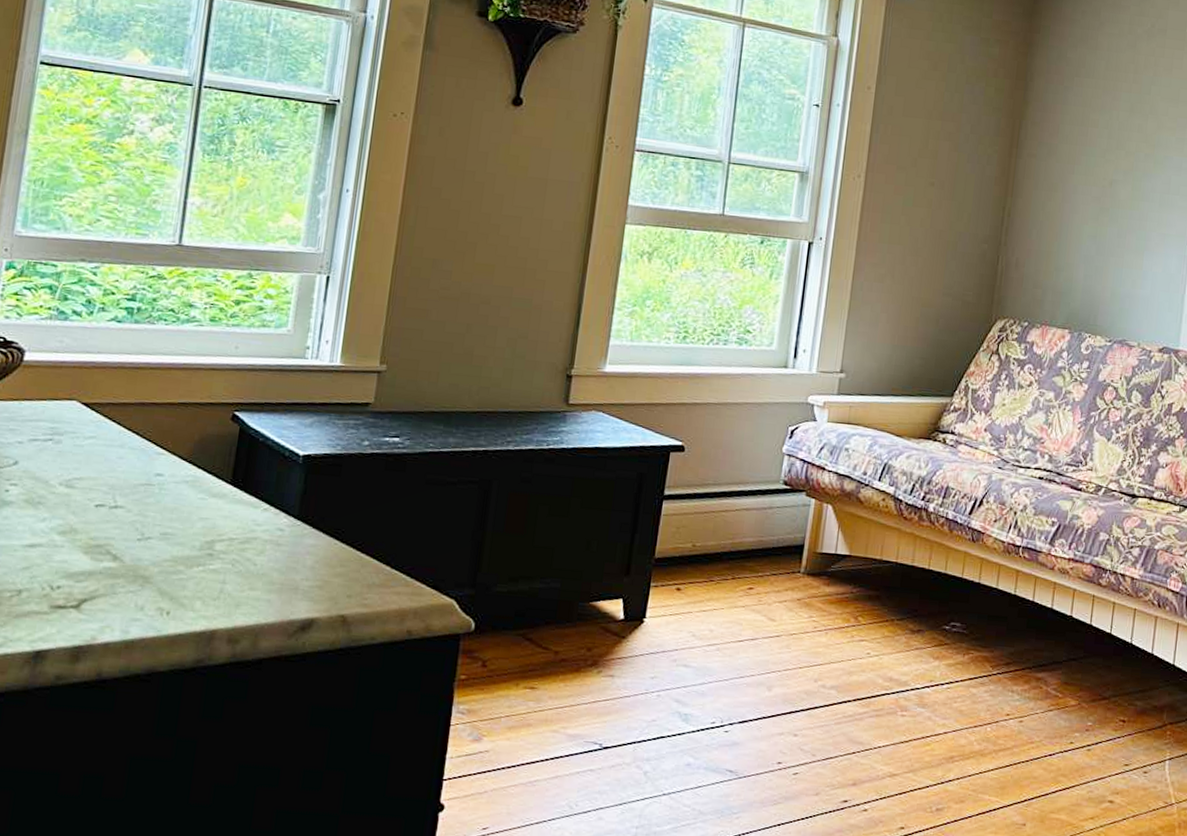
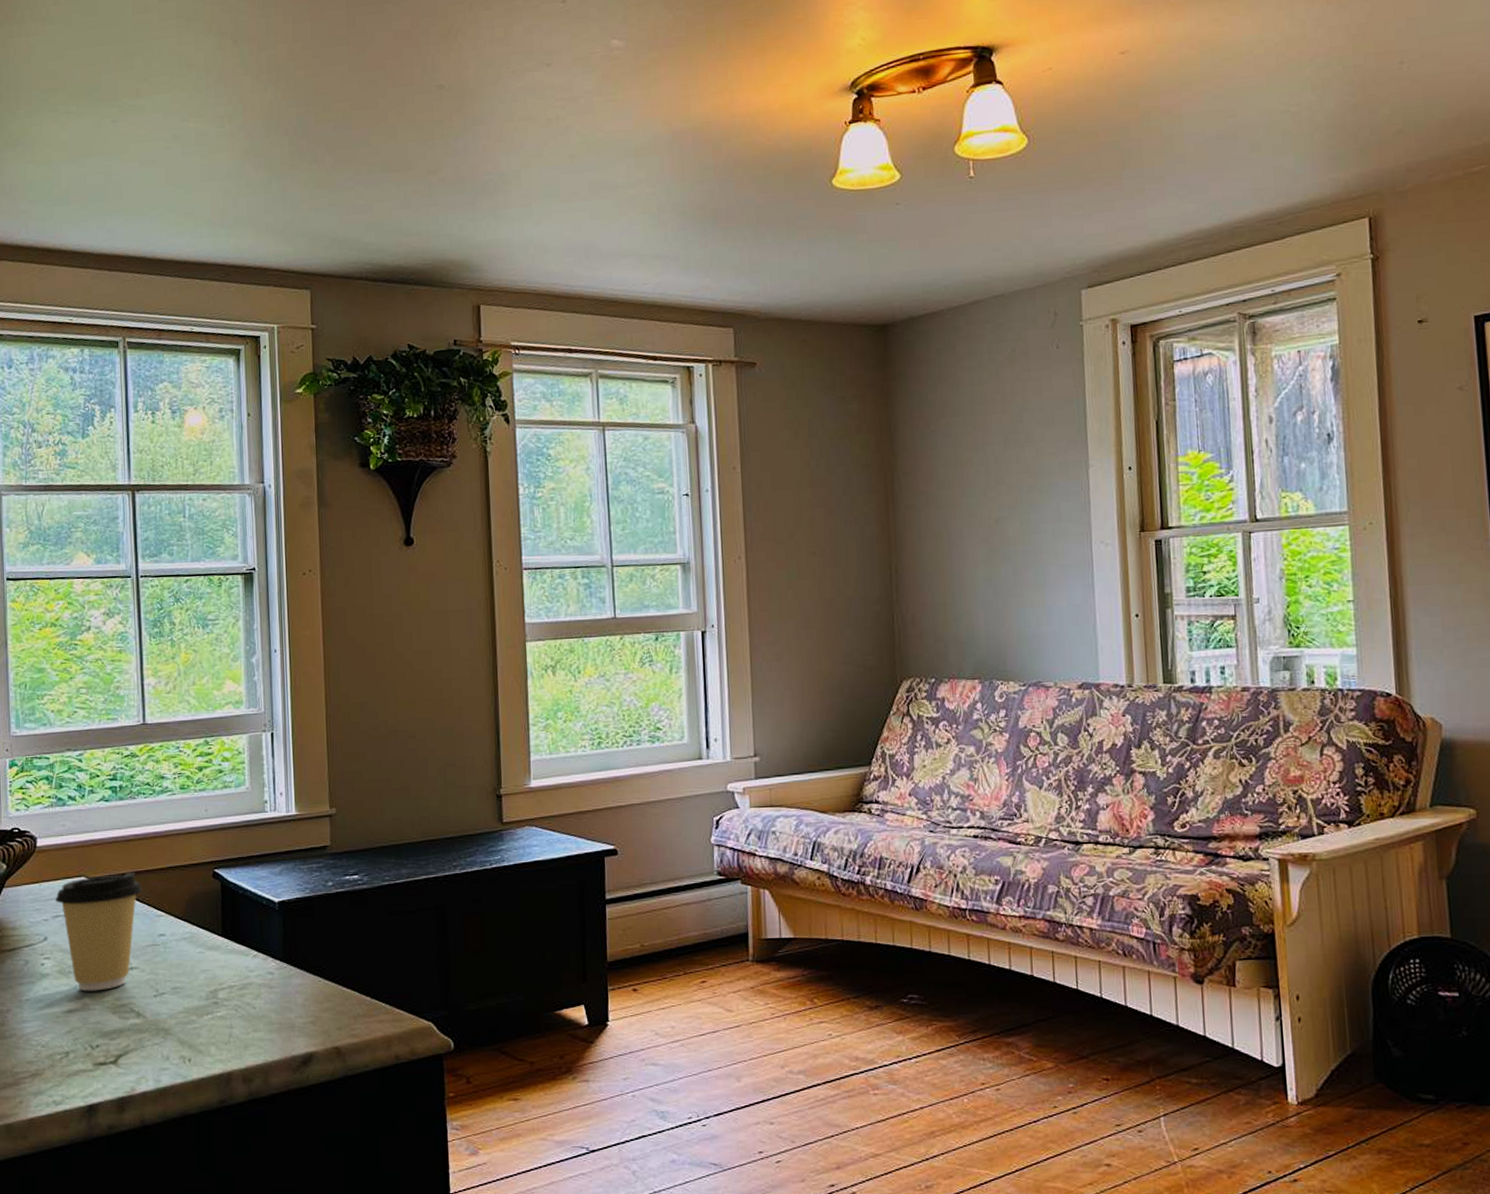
coffee cup: none [35,402,145,527] -> present [55,872,143,991]

